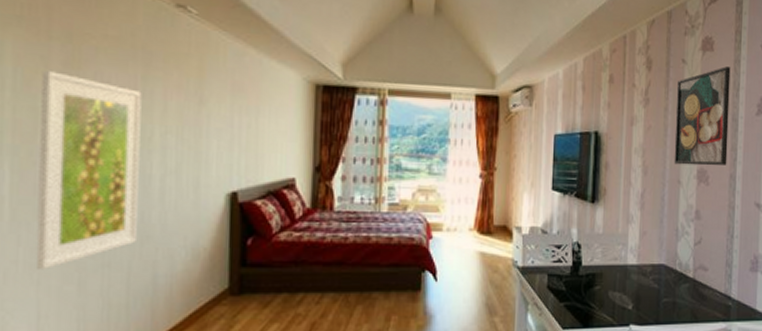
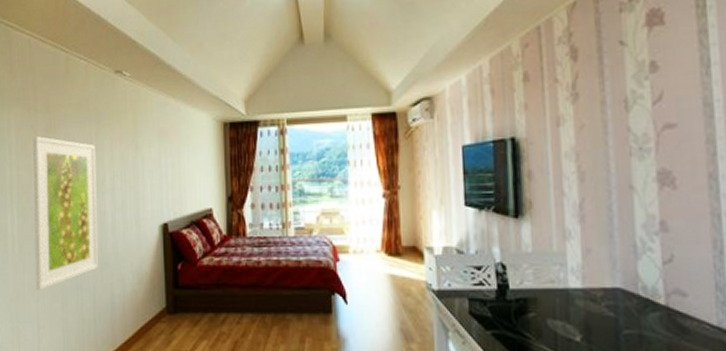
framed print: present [674,66,731,166] -> none [615,40,702,167]

